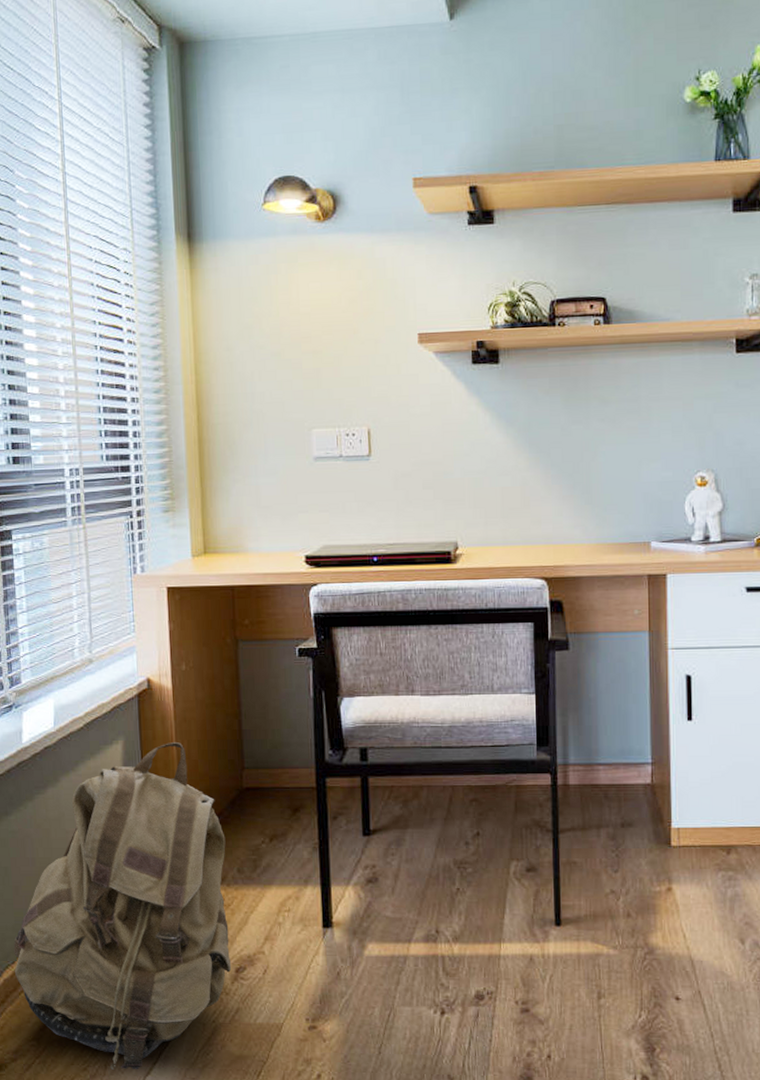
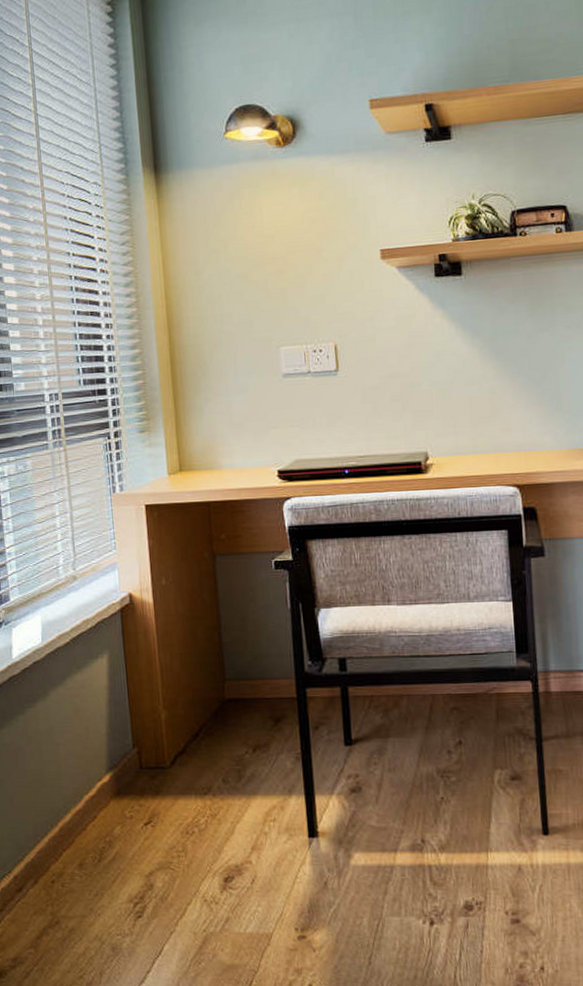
backpack: present [13,741,232,1070] -> none [9,654,220,978]

